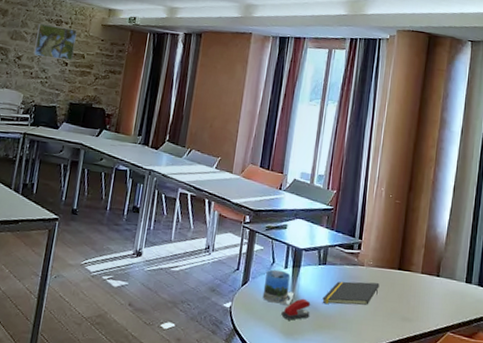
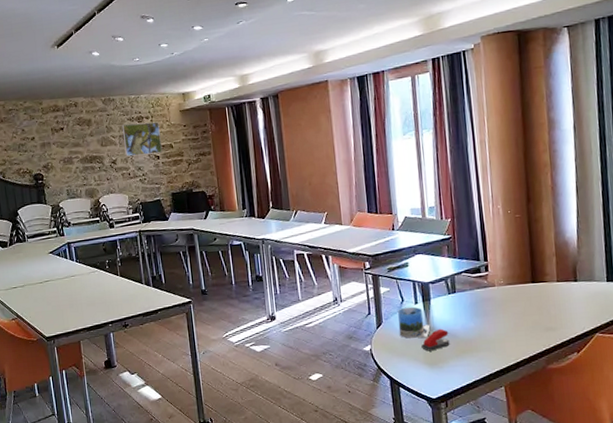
notepad: present [322,281,380,305] -> none [459,300,516,329]

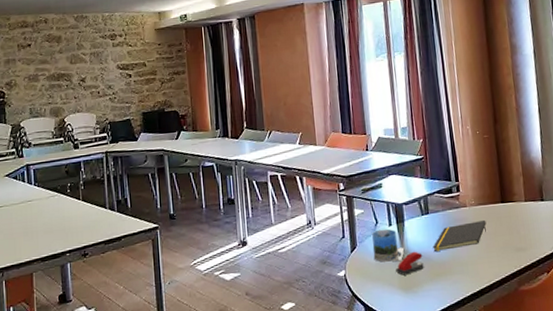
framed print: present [121,121,163,157] -> none [93,40,136,75]
notepad: none [459,300,516,329] -> present [433,220,487,252]

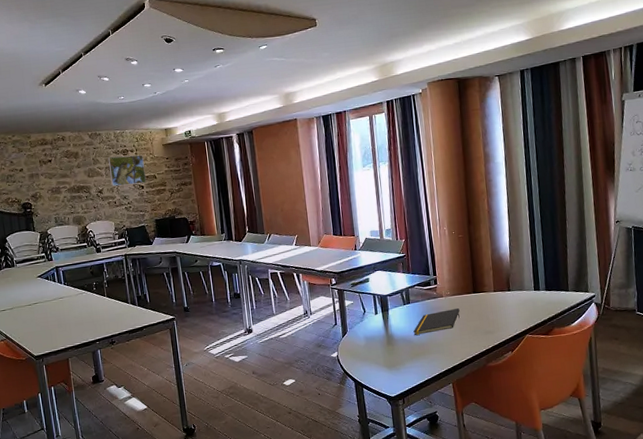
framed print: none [93,40,136,75] -> present [107,154,147,187]
mug: present [372,228,405,262] -> none [361,316,389,345]
stapler: present [396,251,424,276] -> none [381,335,406,356]

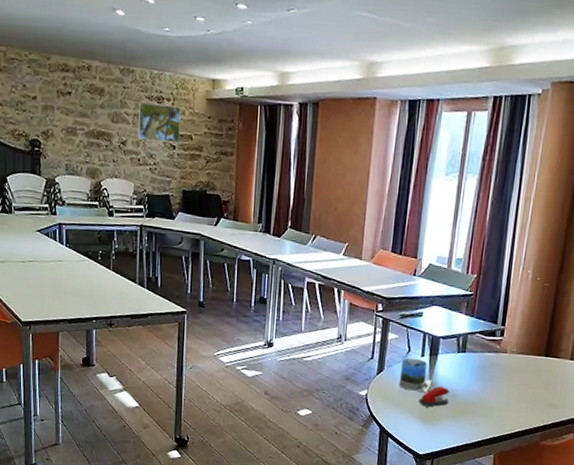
mug: none [361,316,389,345] -> present [399,358,433,392]
stapler: none [381,335,406,356] -> present [419,386,450,407]
notepad: present [413,308,461,335] -> none [461,368,524,392]

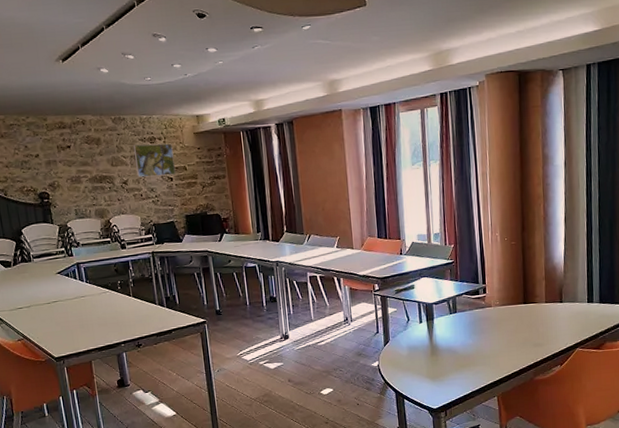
mug: present [399,358,433,392] -> none [404,325,433,355]
stapler: present [419,386,450,407] -> none [424,345,450,366]

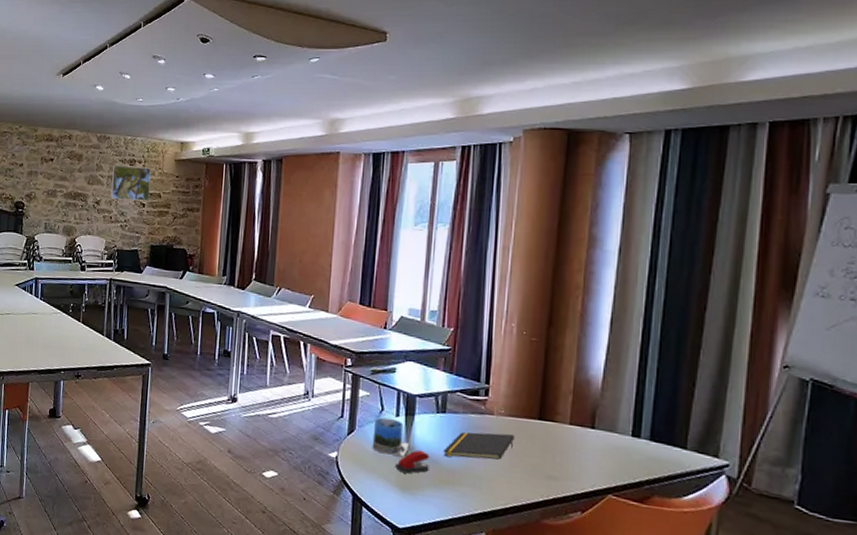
mug: none [404,325,433,355] -> present [372,417,410,456]
stapler: none [424,345,450,366] -> present [395,450,430,474]
notepad: none [459,319,509,346] -> present [443,432,515,460]

